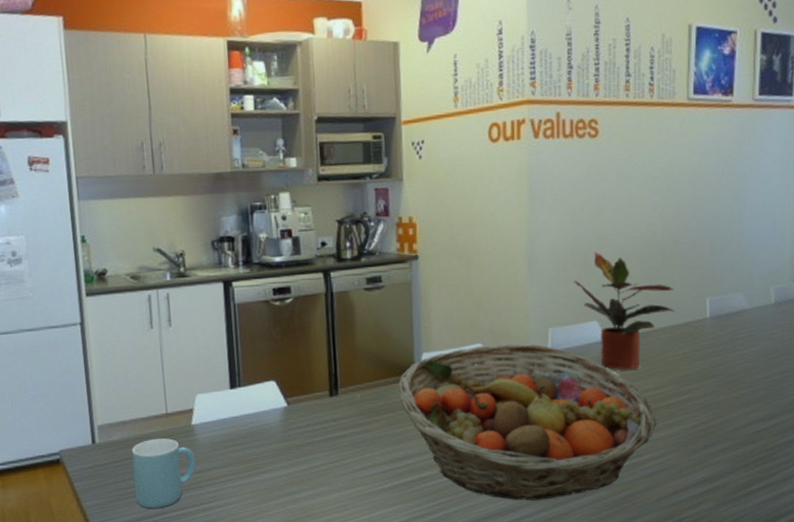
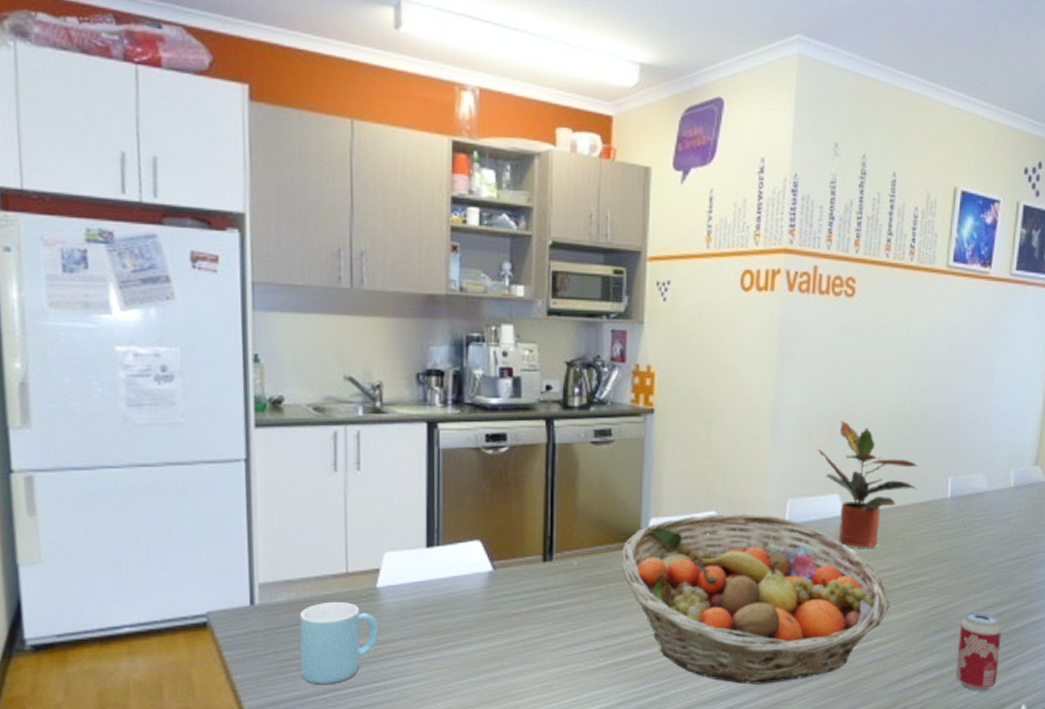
beverage can: none [729,425,774,502] -> present [955,611,1002,691]

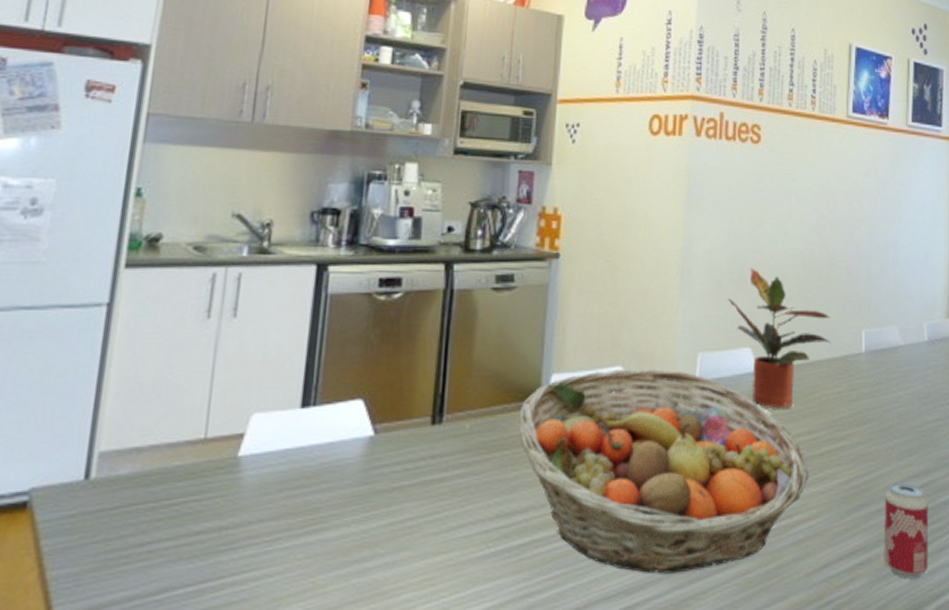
mug: present [299,601,379,684] -> none [132,474,235,582]

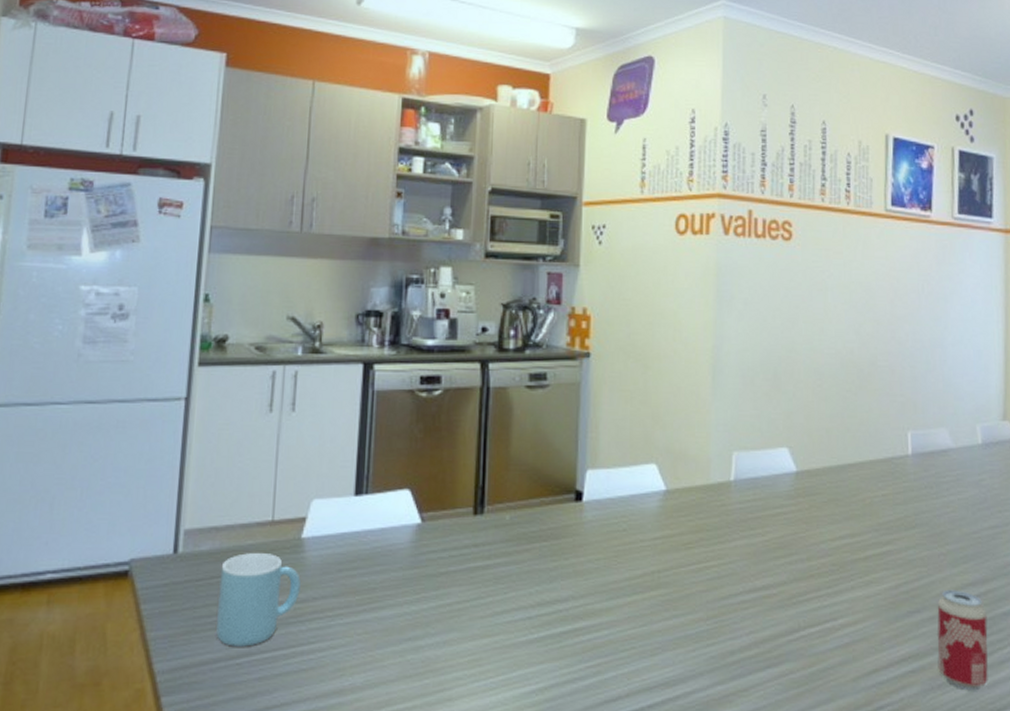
mug: none [132,474,235,582] -> present [216,552,301,647]
fruit basket: present [519,369,809,574] -> none [556,466,854,669]
potted plant: present [727,267,830,409] -> none [762,367,873,510]

